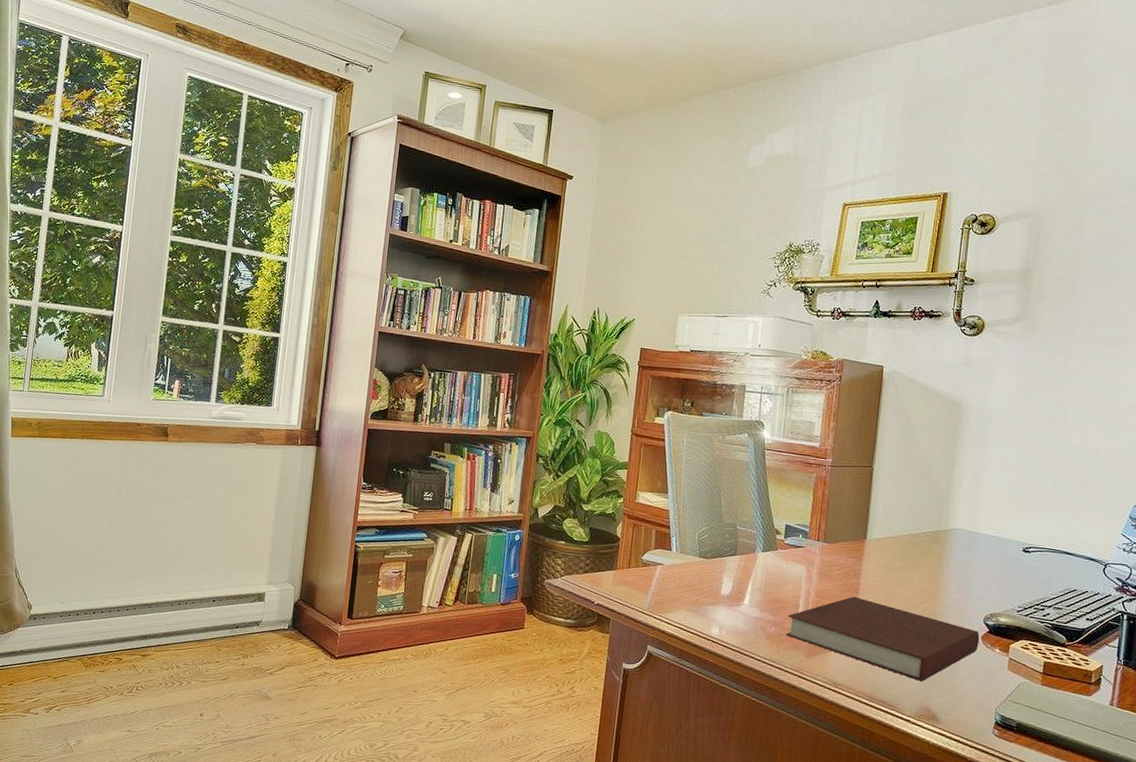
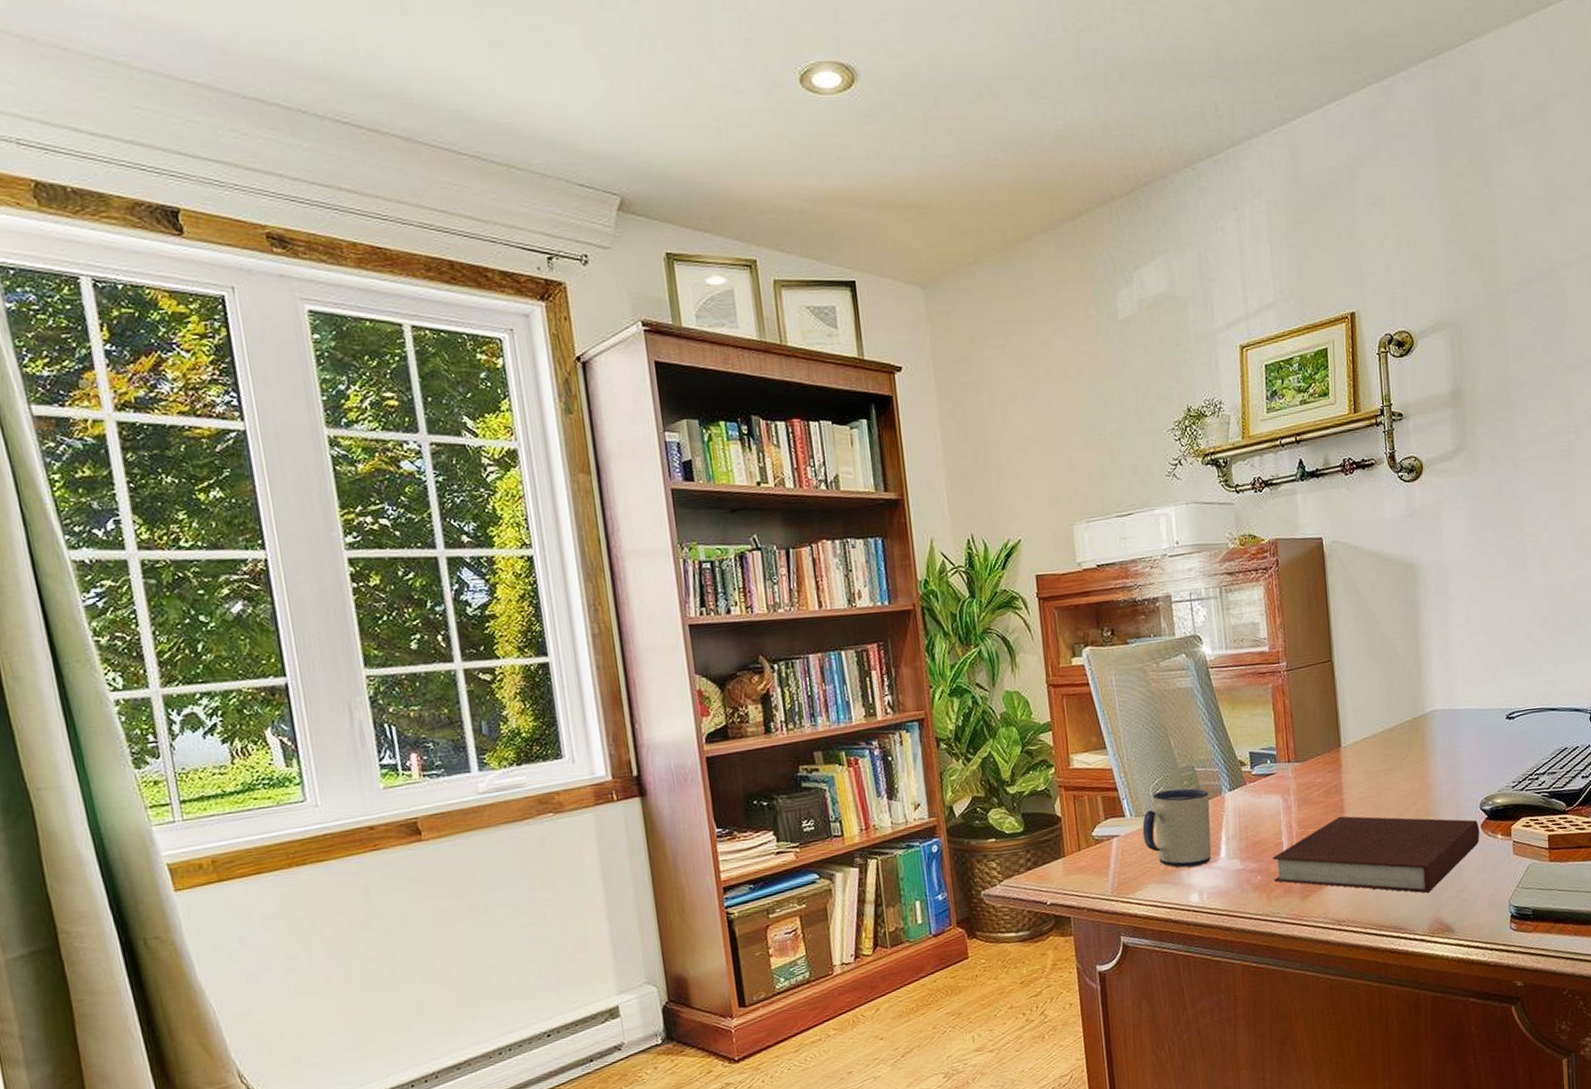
mug: none [682,538,744,606] -> present [1142,788,1212,868]

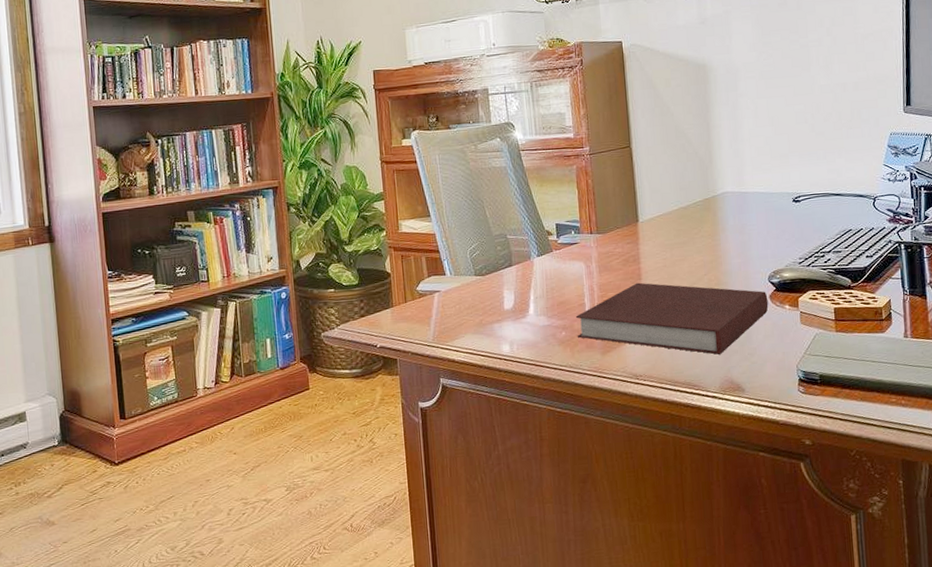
mug: present [1142,788,1212,868] -> none [460,253,521,321]

